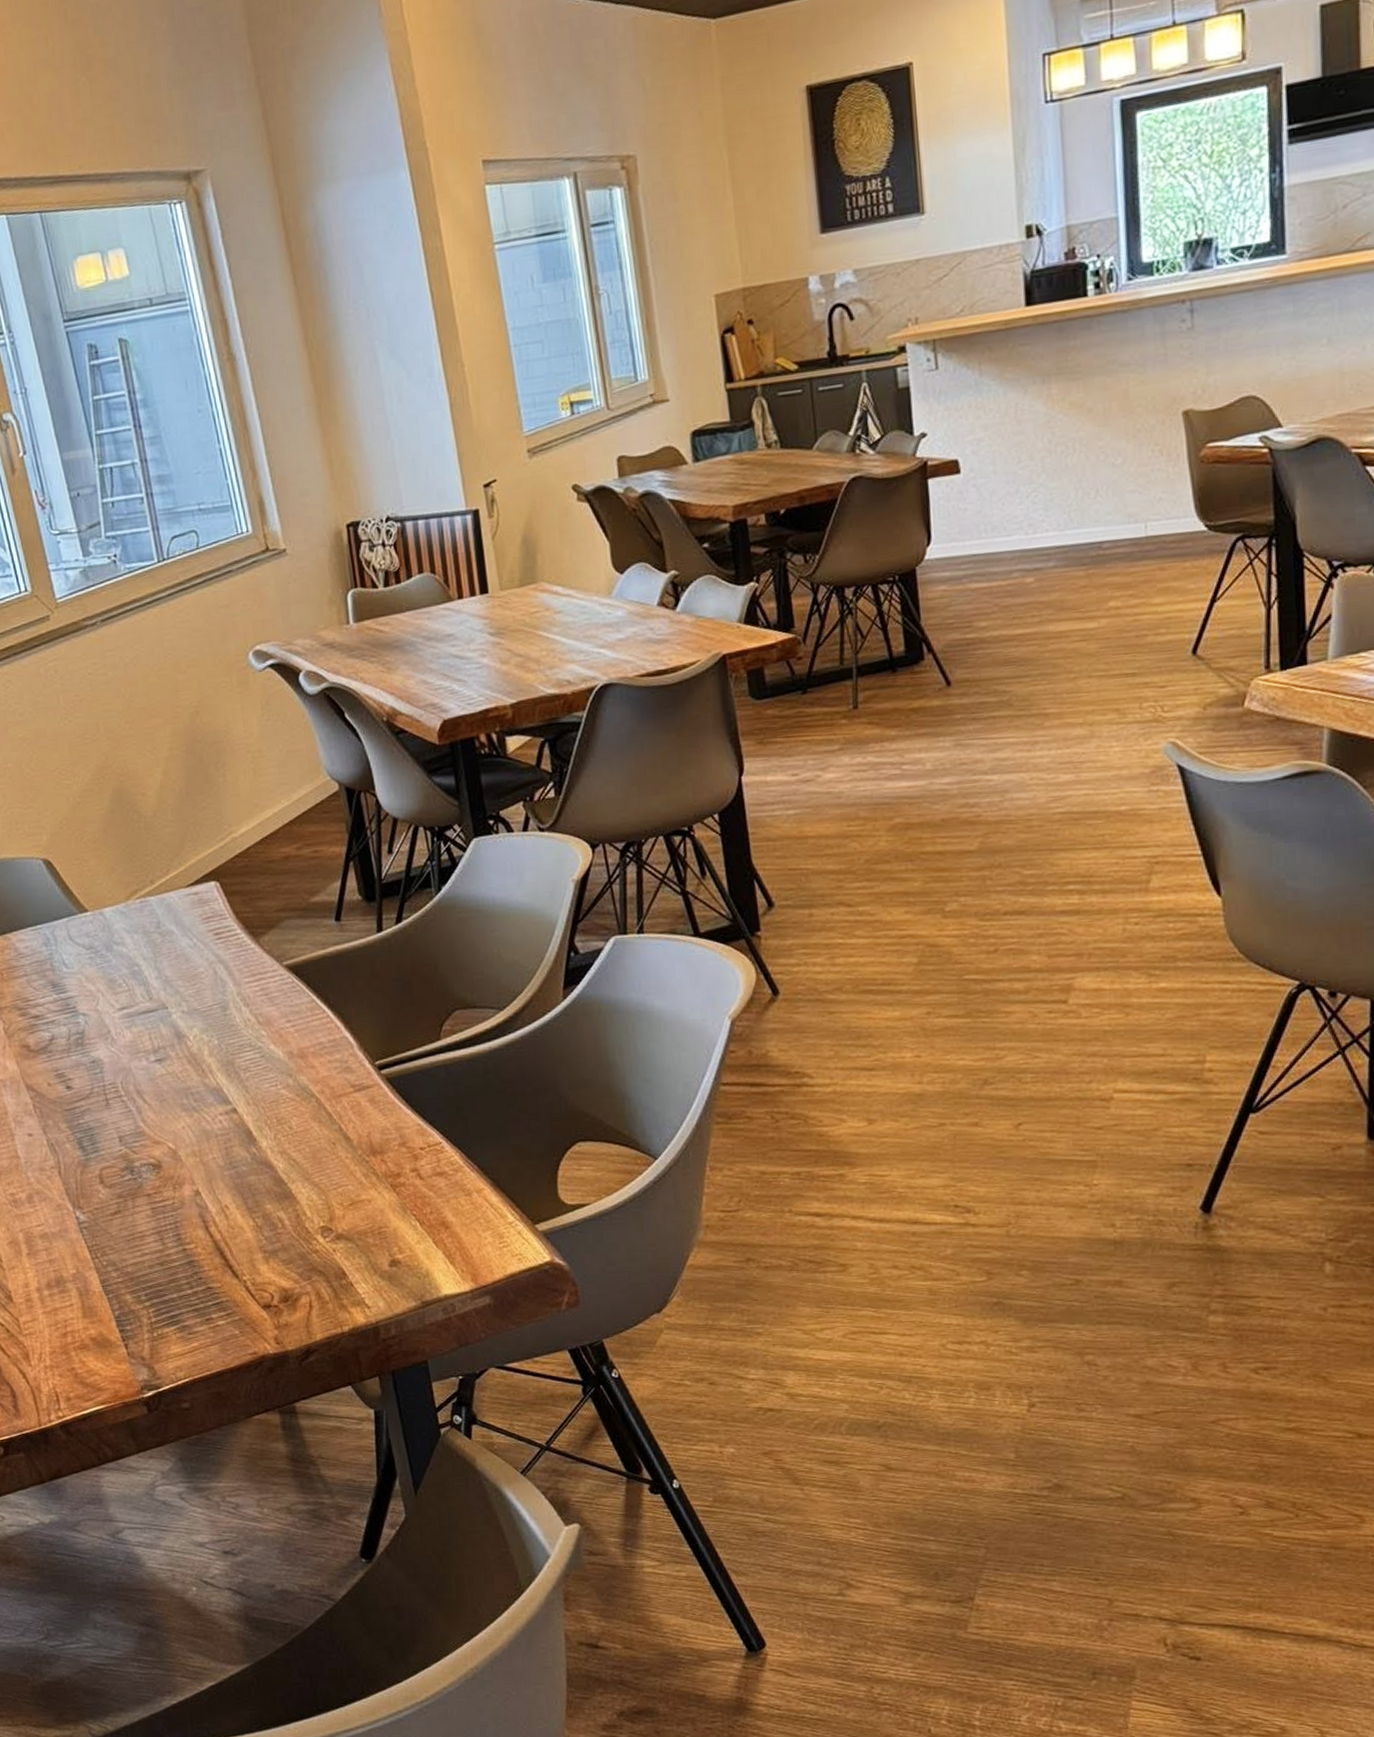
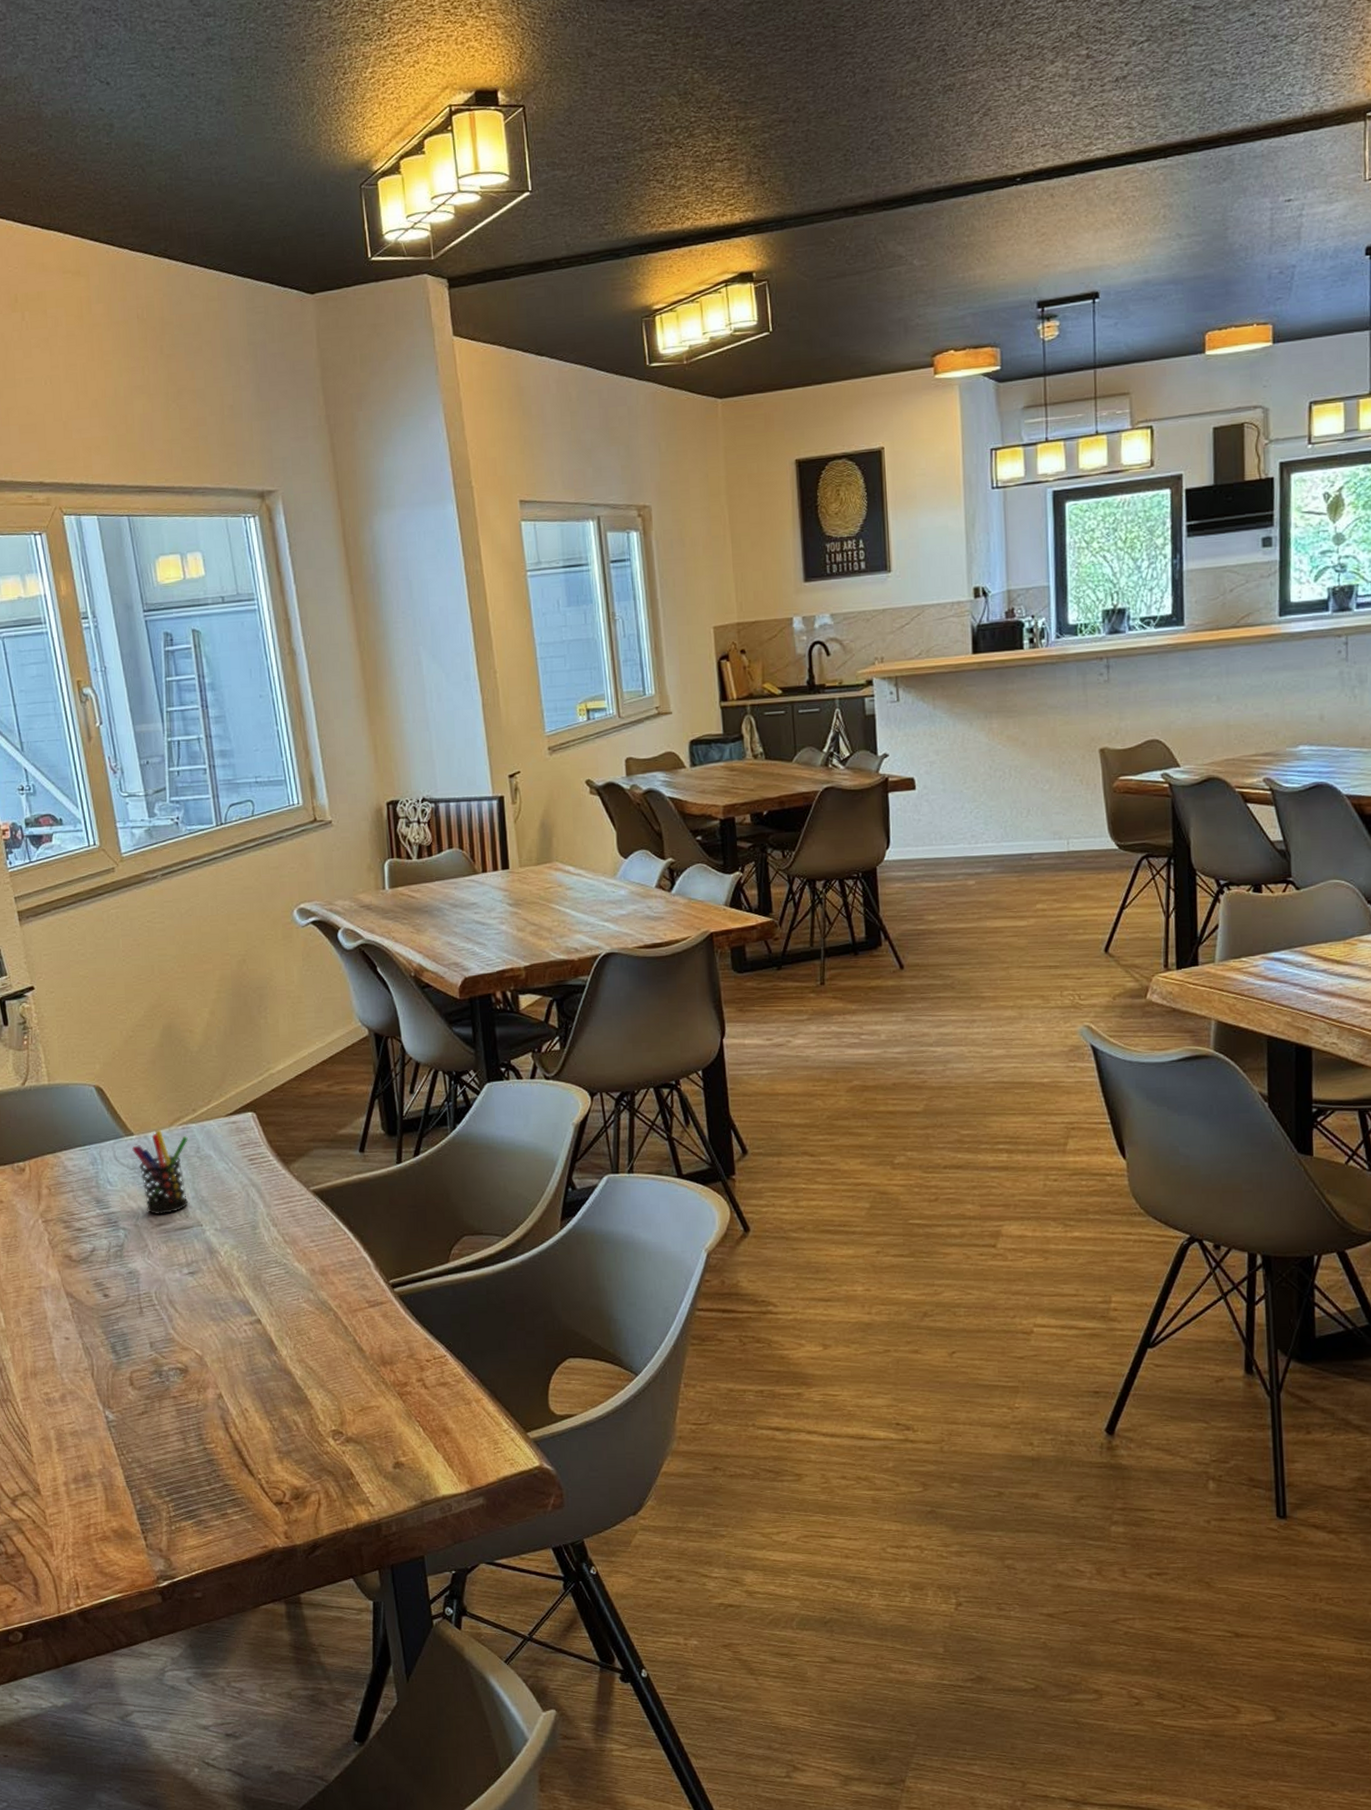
pen holder: none [87,904,152,999] -> present [132,1129,189,1215]

